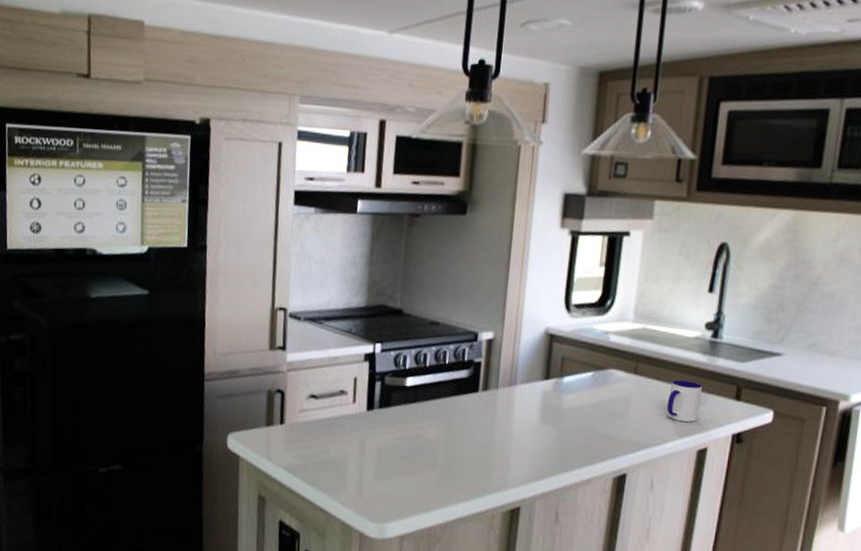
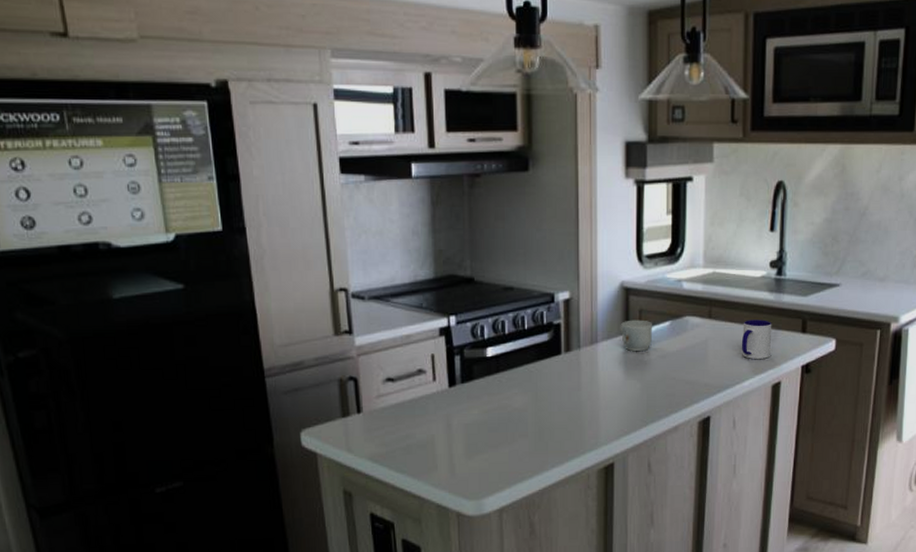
mug: none [540,366,575,399] -> present [620,319,653,352]

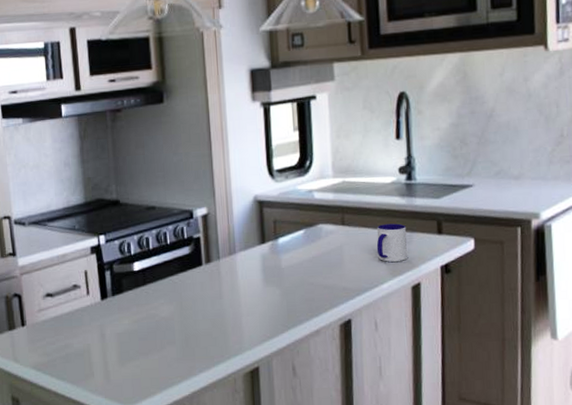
mug: present [620,319,653,352] -> none [256,229,288,260]

